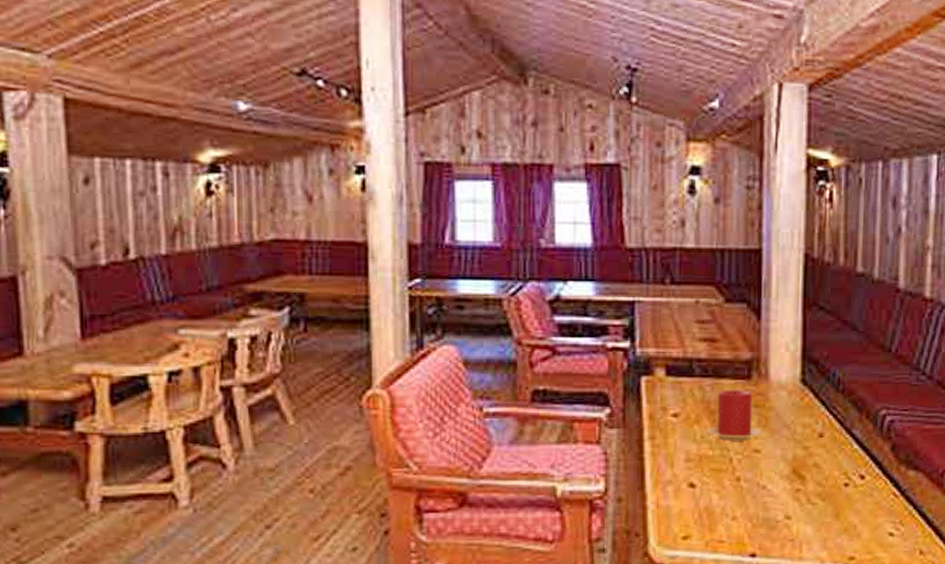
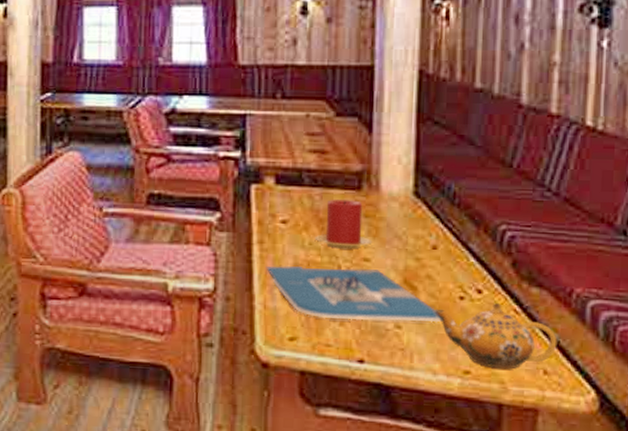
board game: none [658,461,829,514] -> present [266,266,442,323]
teapot: none [821,488,932,553] -> present [434,303,557,369]

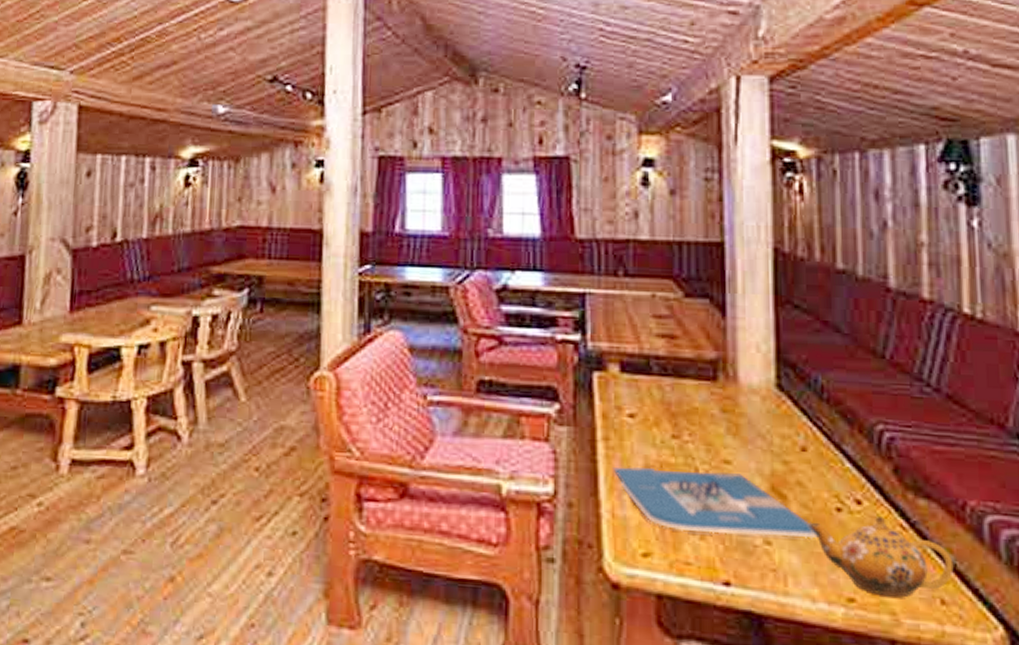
candle: present [315,199,372,249] -> none [667,391,733,449]

